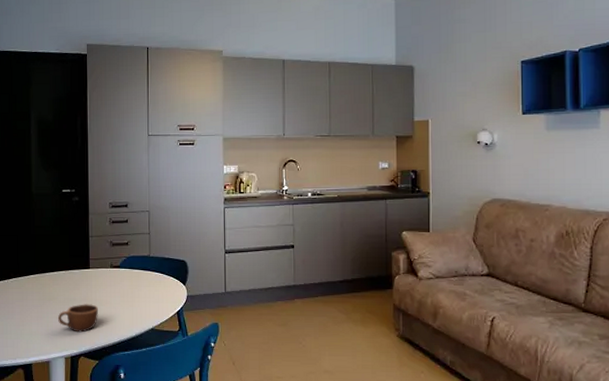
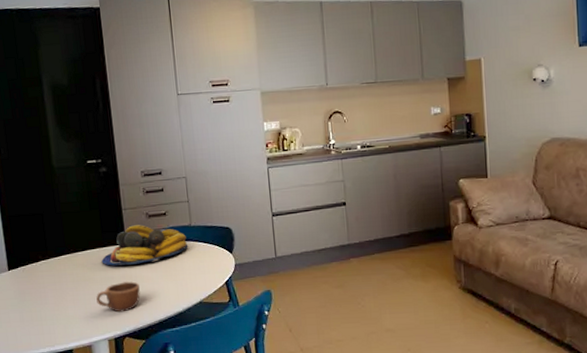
fruit bowl: none [66,252,146,289] -> present [101,225,188,266]

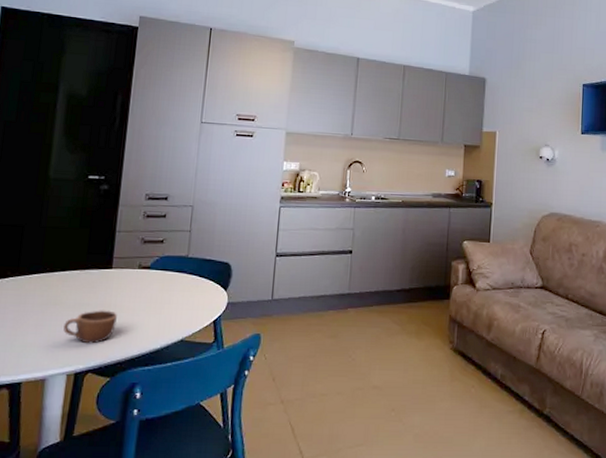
fruit bowl: present [101,225,188,266] -> none [79,249,181,292]

